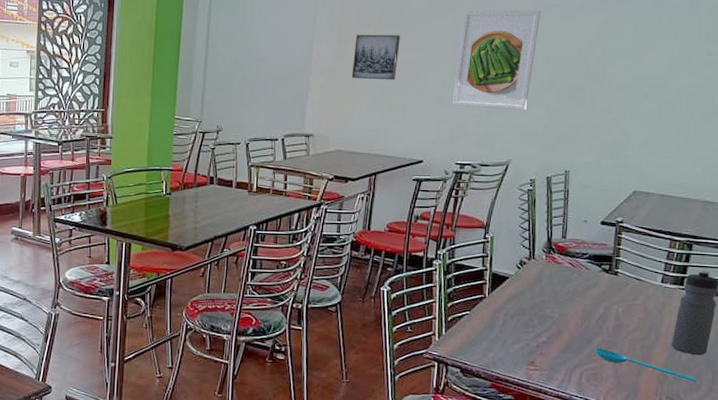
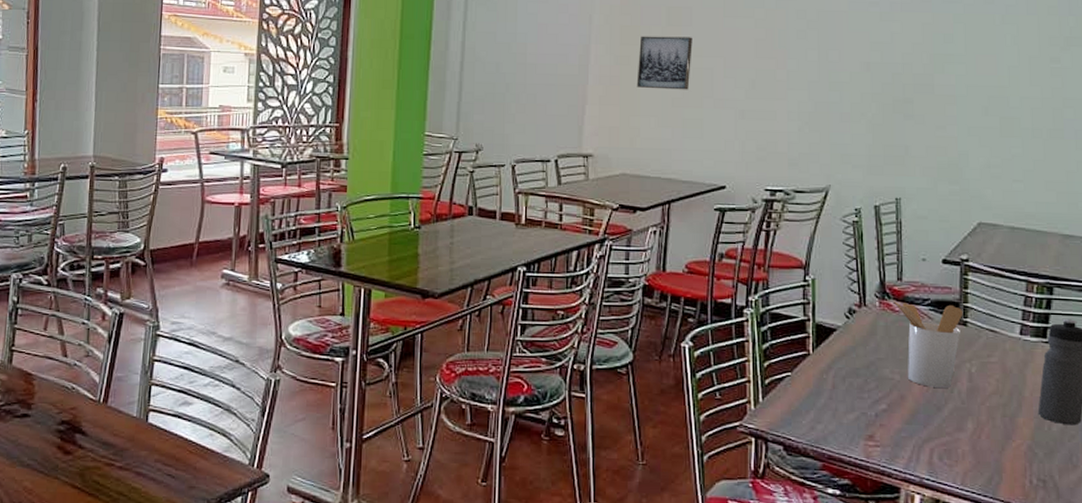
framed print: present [452,10,541,111] -> none [757,9,856,127]
utensil holder: none [557,254,616,325] -> present [892,300,964,388]
spoon: present [594,347,697,383] -> none [945,417,1073,461]

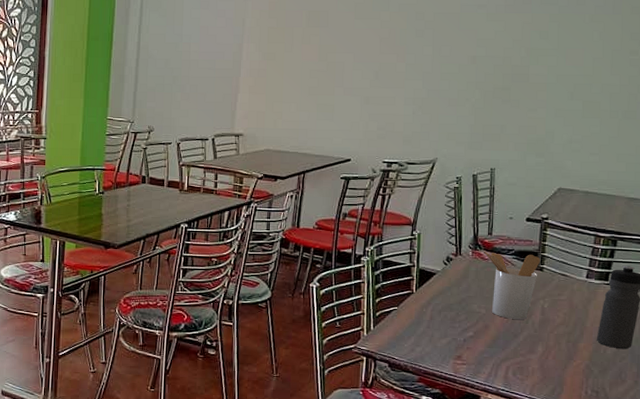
wall art: present [636,36,692,90] -> none [280,36,328,81]

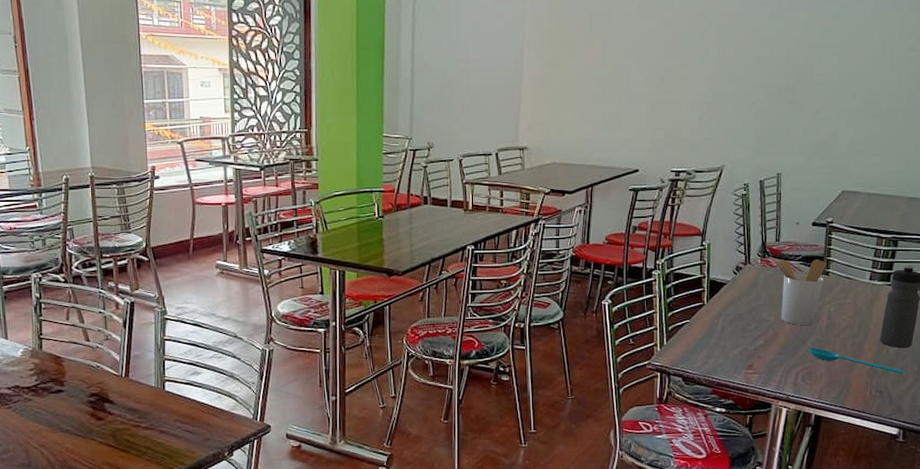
spoon: none [520,342,622,377] -> present [808,347,904,375]

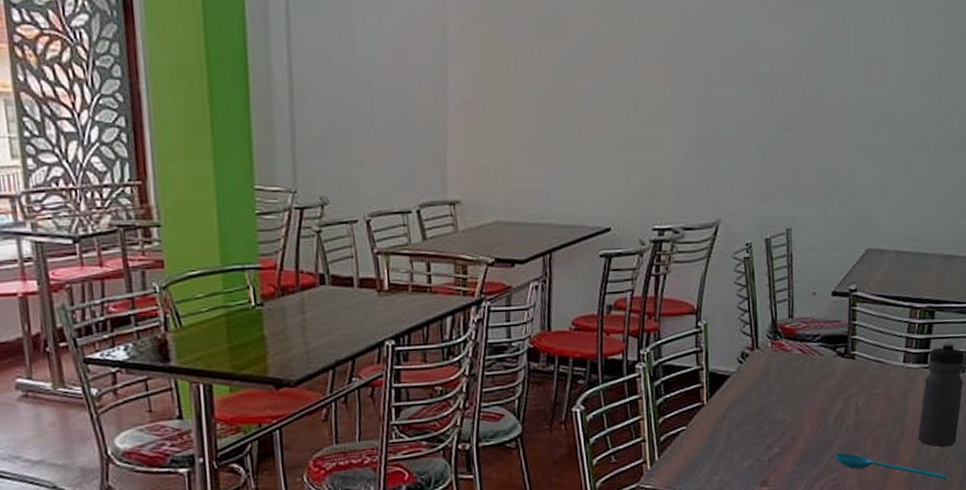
utensil holder: present [771,257,827,325] -> none [784,338,852,425]

